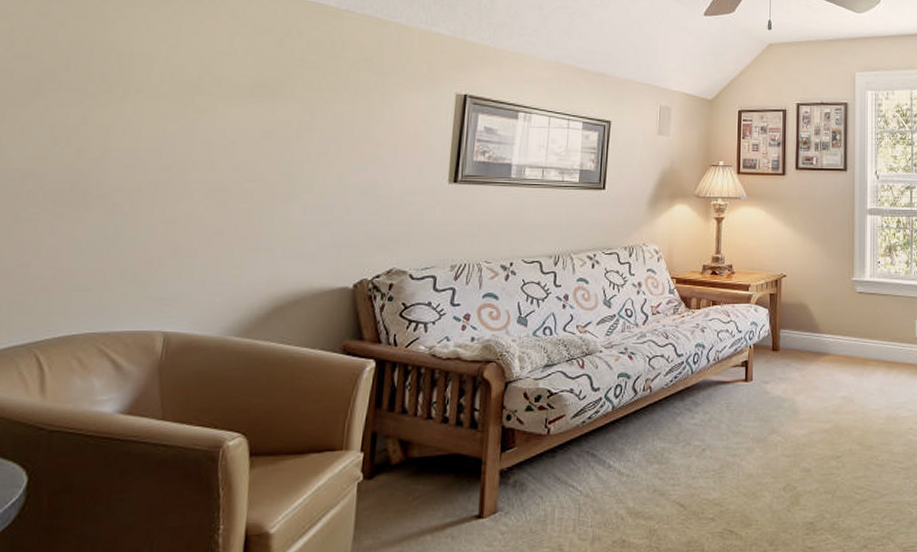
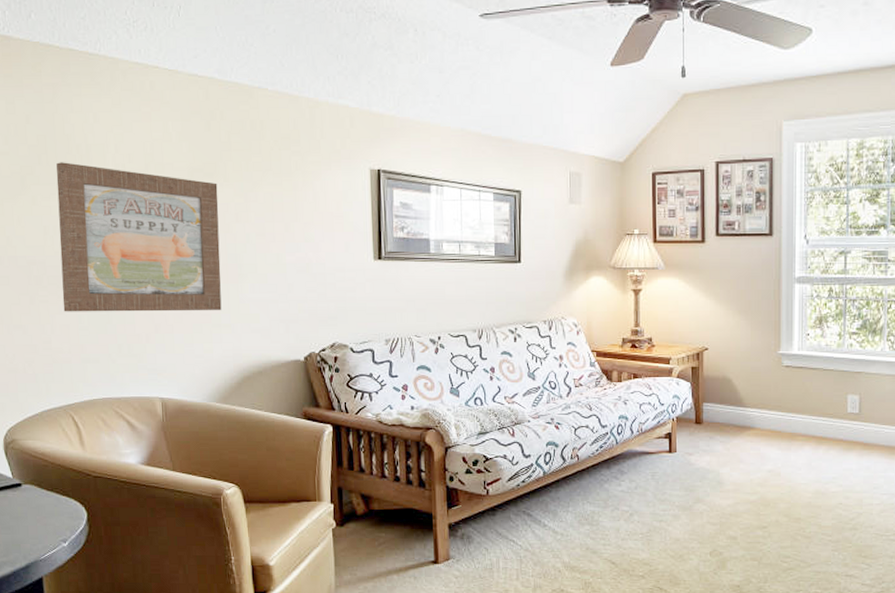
wall art: none [56,69,282,234] -> present [56,162,222,312]

